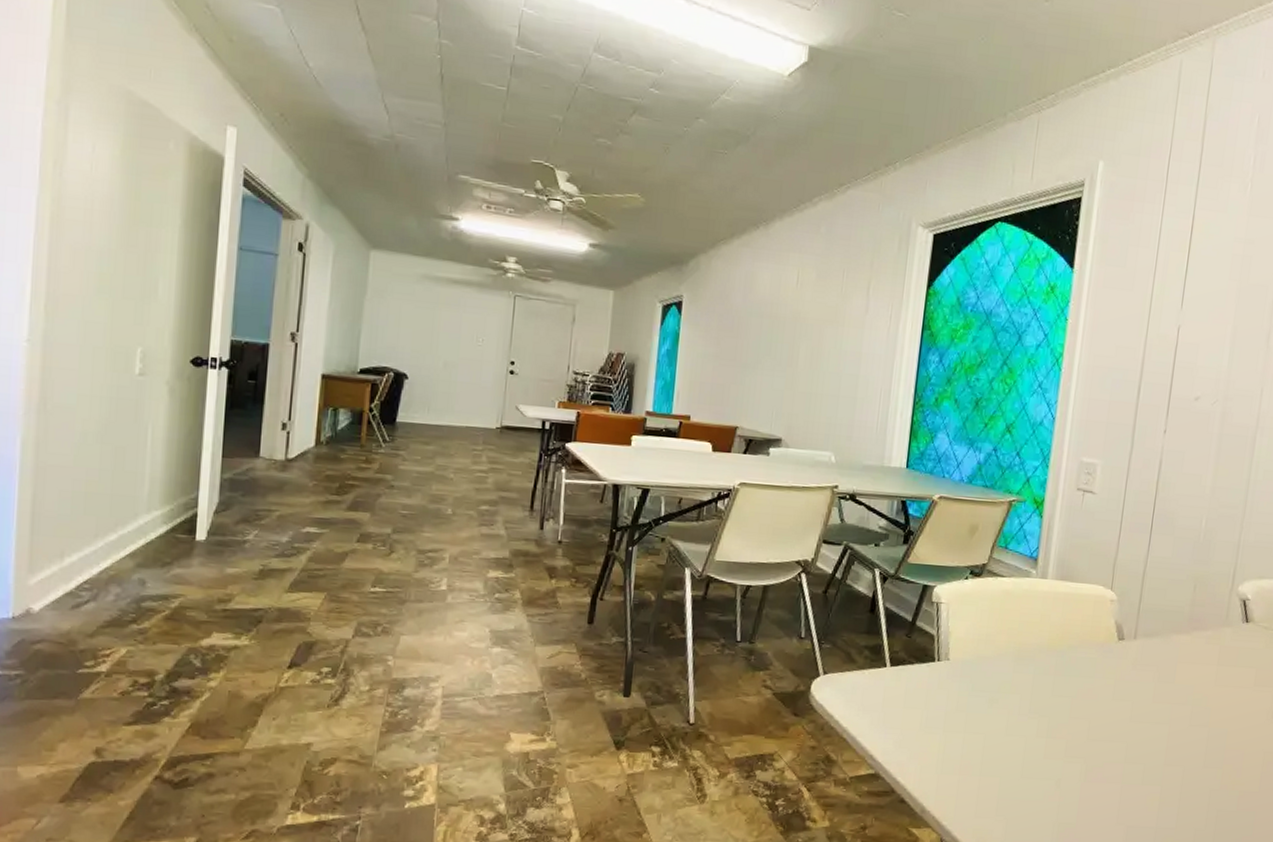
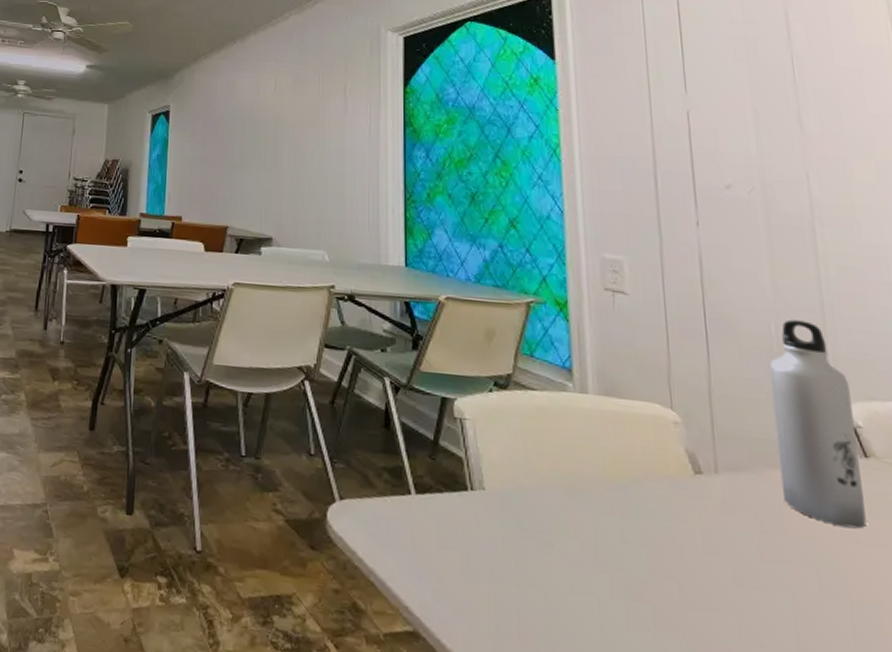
water bottle: none [1179,515,1250,676] -> present [769,319,867,529]

